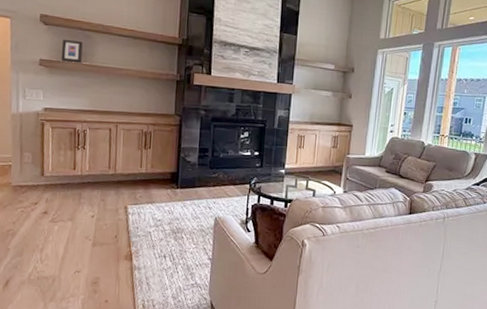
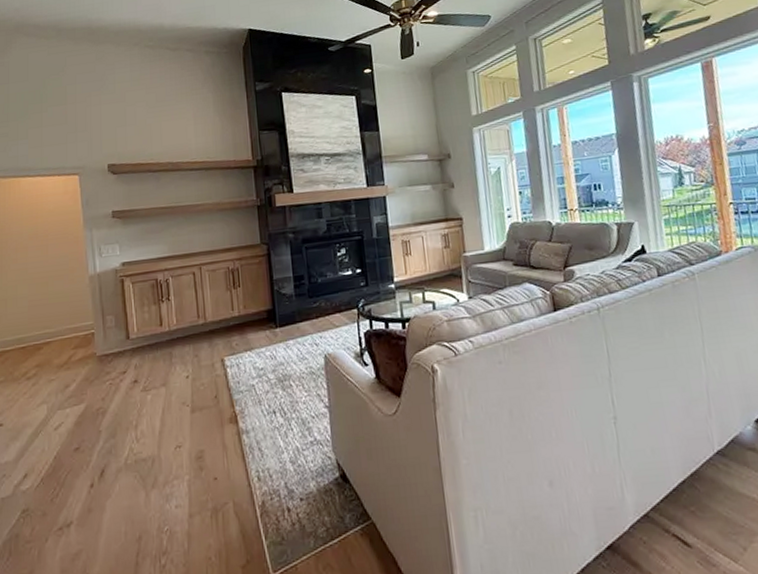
picture frame: present [60,39,83,63] -> none [132,184,155,209]

